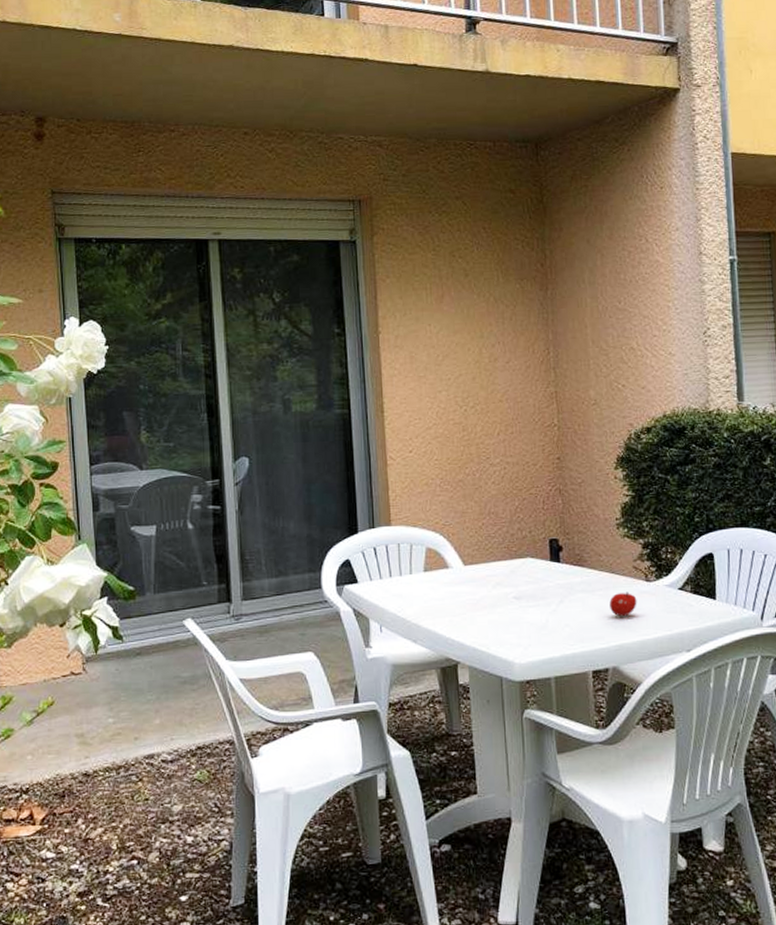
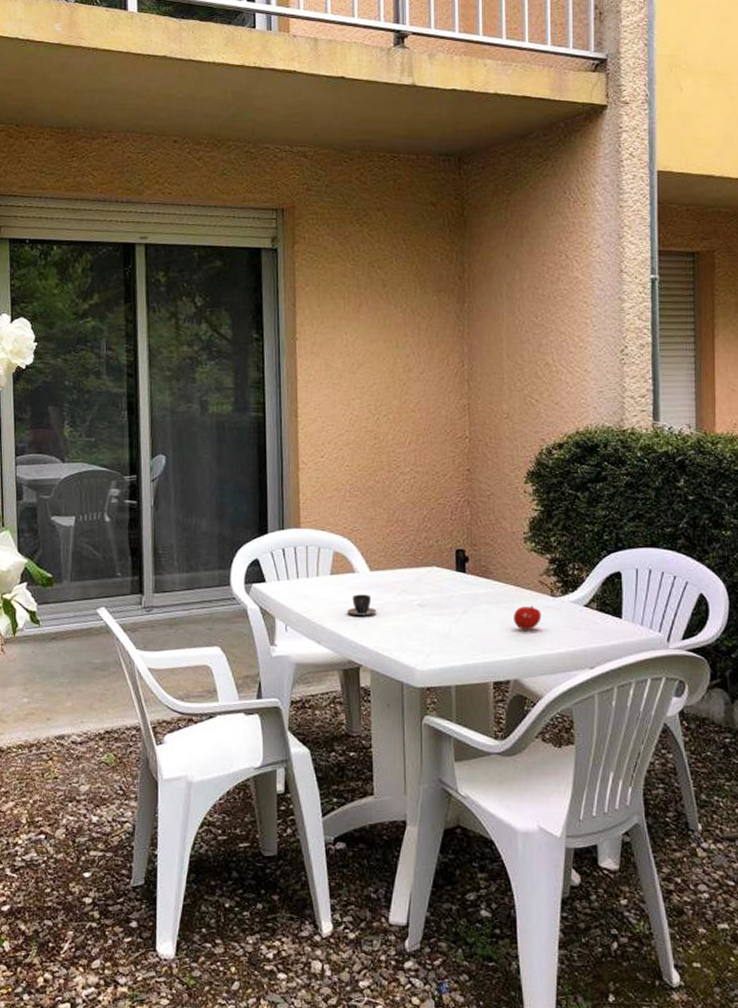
teacup: none [442,590,473,612] -> present [347,594,377,615]

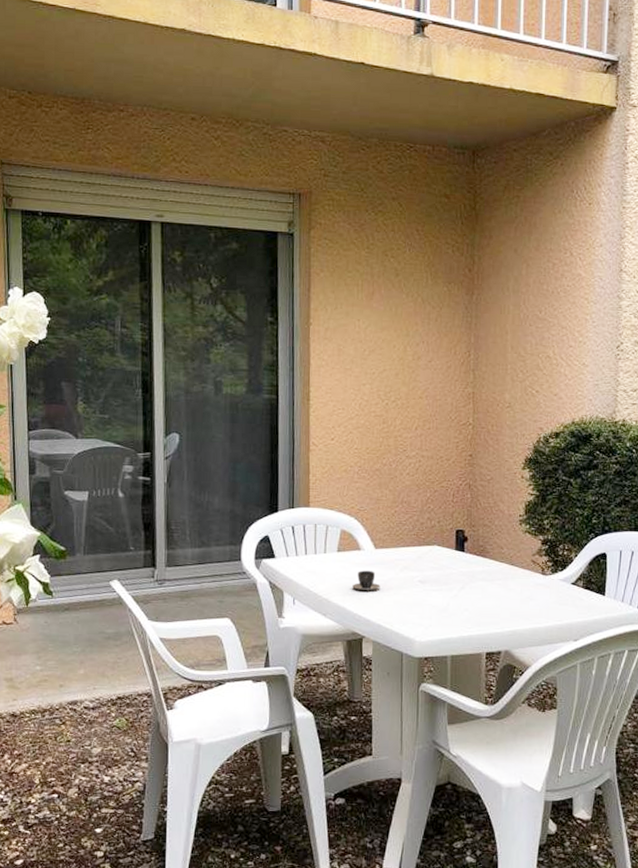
fruit: present [514,605,542,630] -> none [507,583,533,606]

